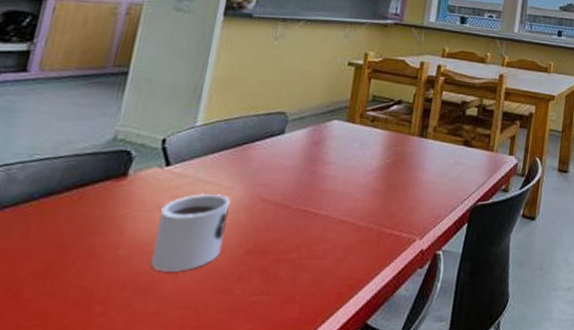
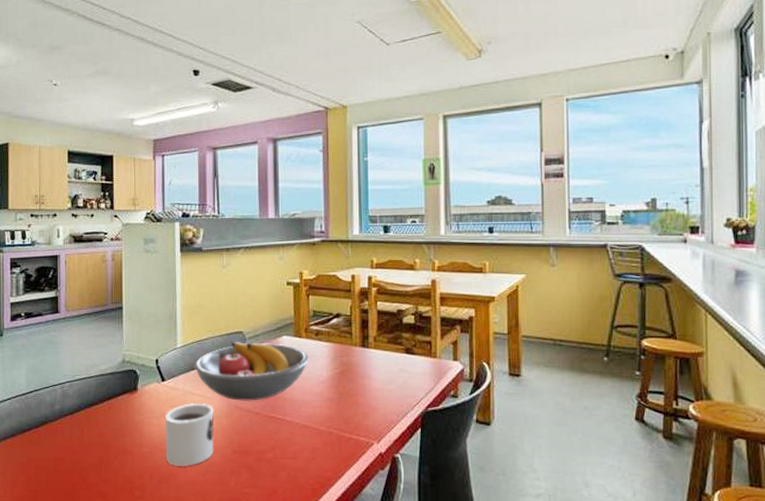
fruit bowl: none [213,123,360,192] -> present [194,342,309,401]

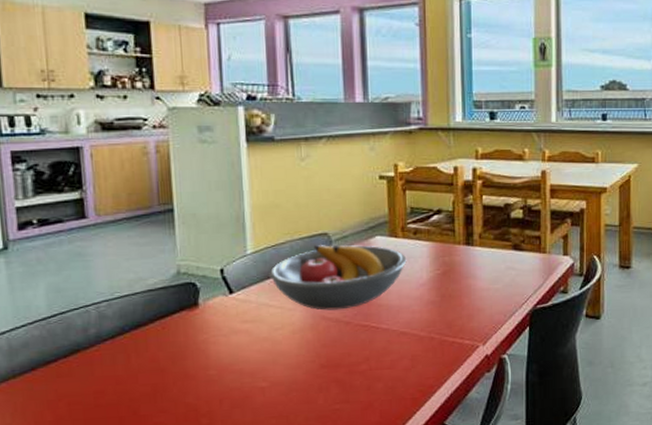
mug: present [165,404,214,468] -> none [235,316,297,388]

